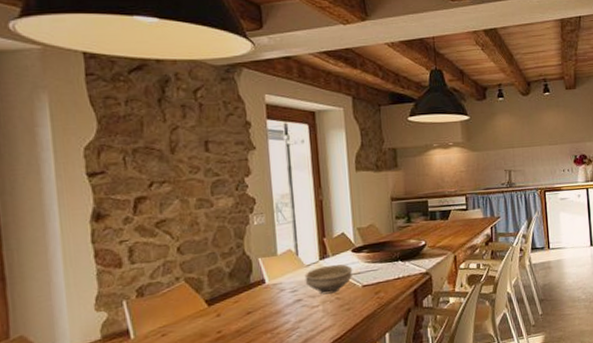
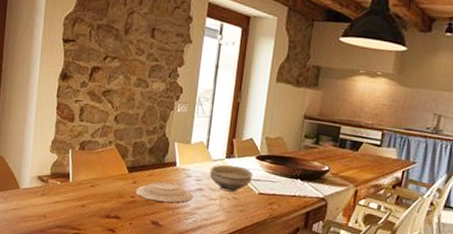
plate: none [221,302,292,330] -> present [135,181,193,203]

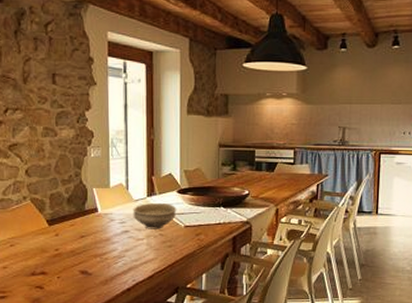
plate: present [135,181,193,203] -> none [59,229,119,250]

